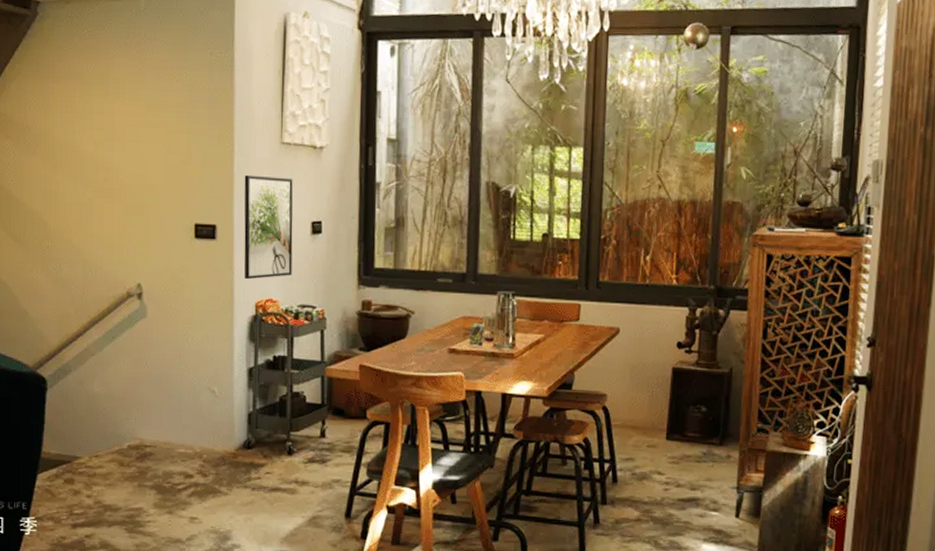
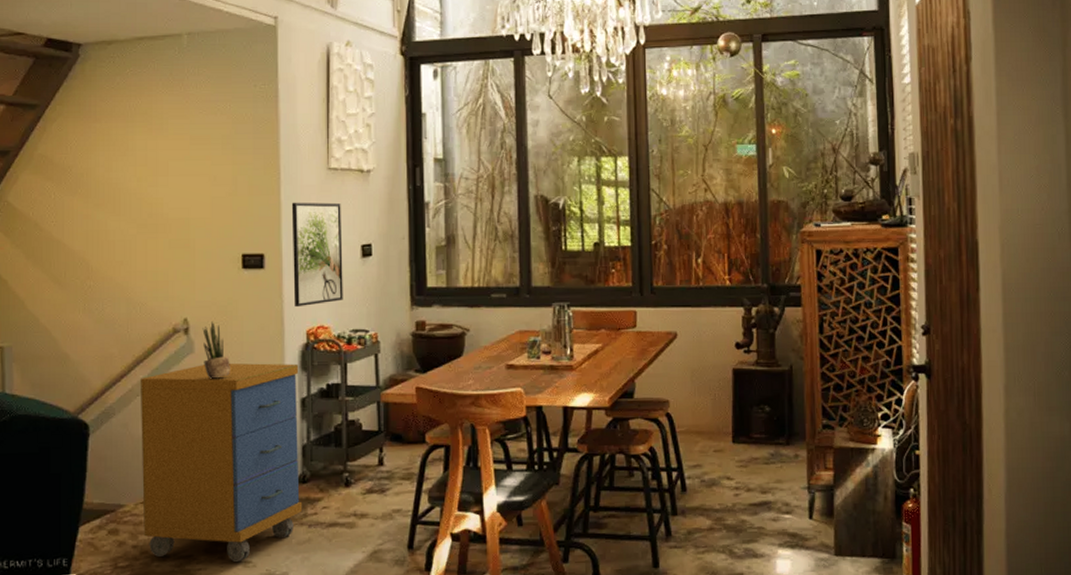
storage cabinet: none [95,329,247,517] -> present [141,363,303,562]
potted plant: none [155,288,181,344] -> present [202,321,230,379]

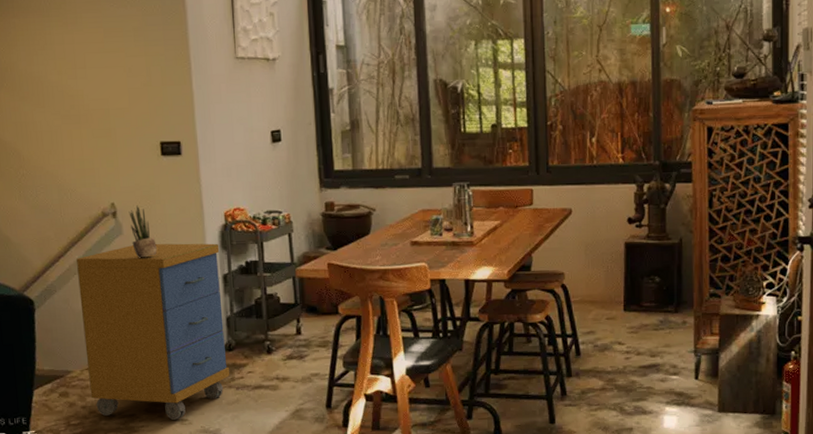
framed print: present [291,202,343,308] -> none [203,90,256,191]

